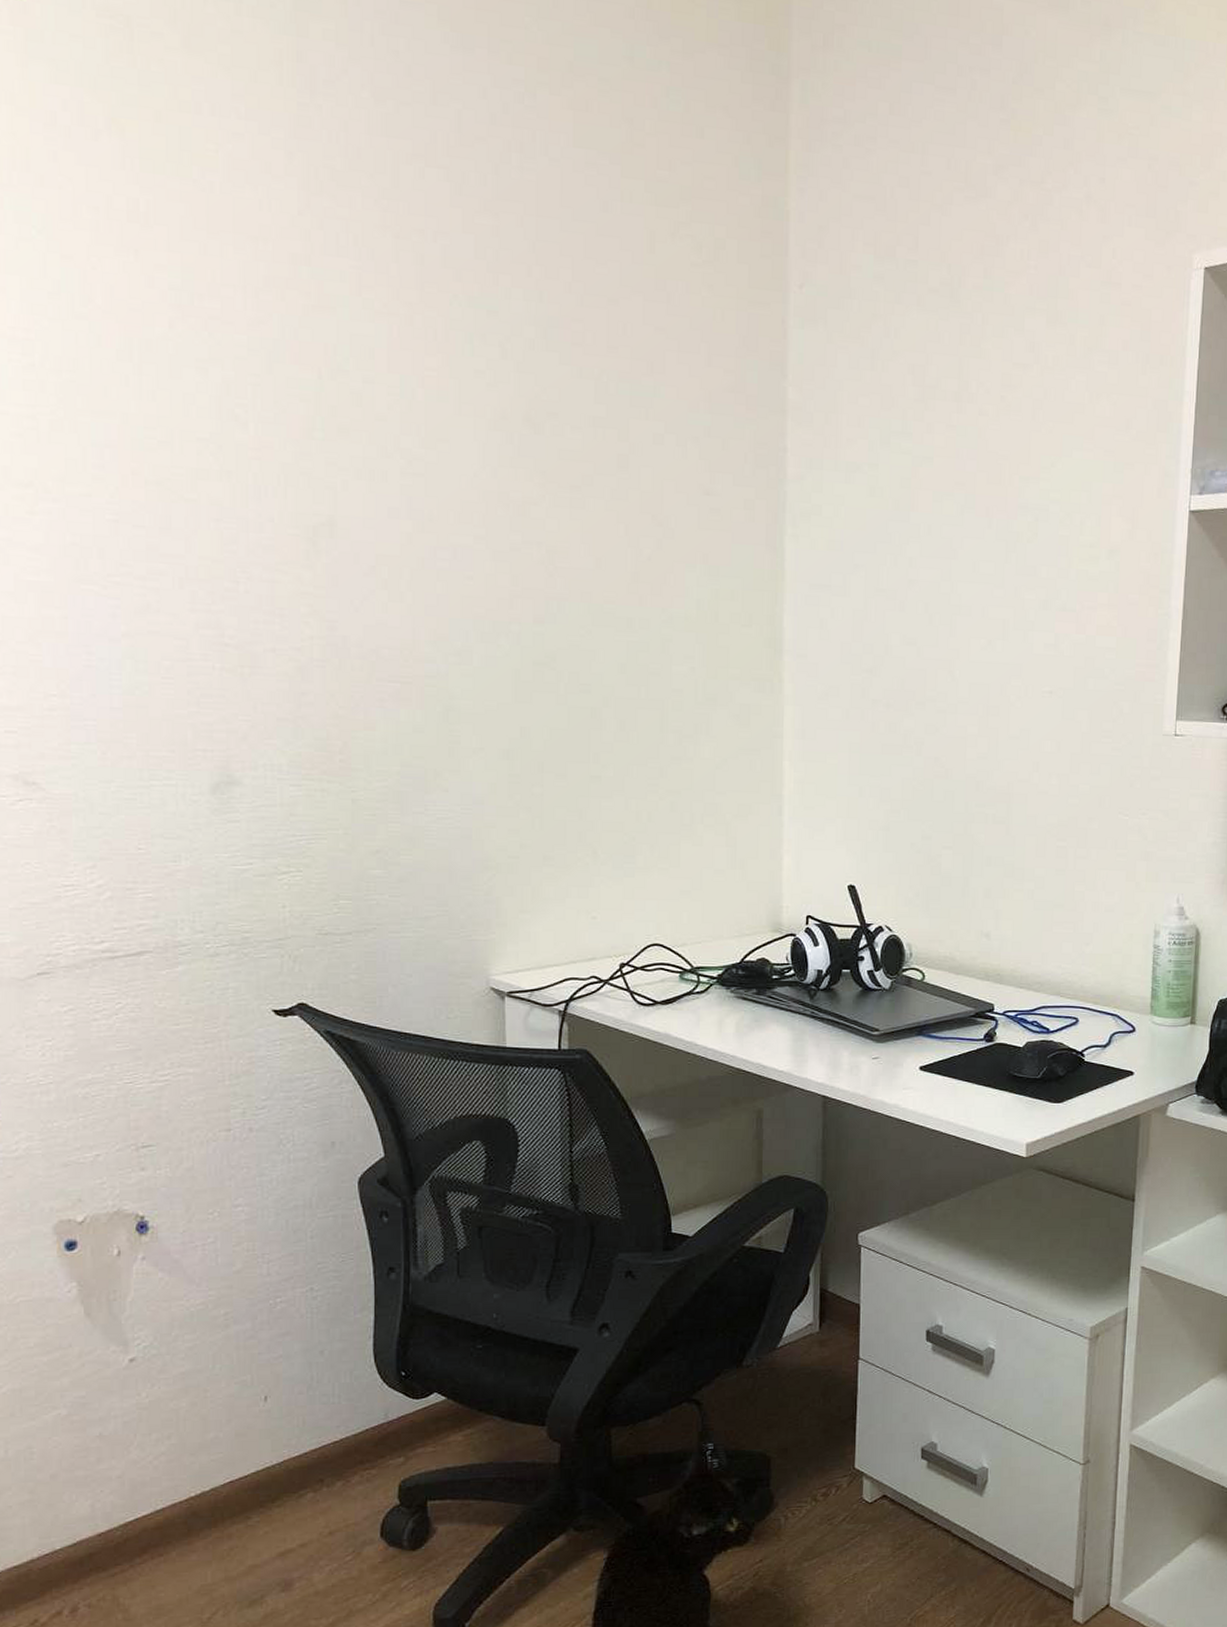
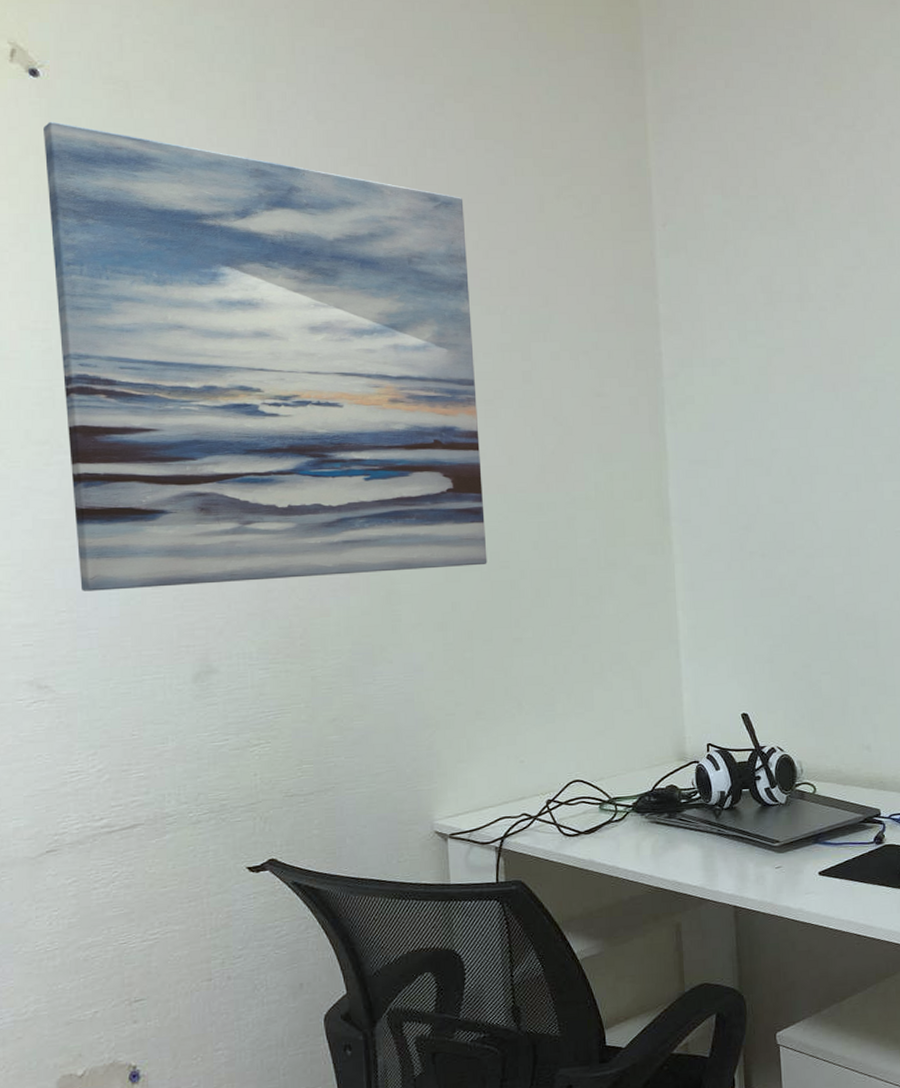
wall art: none [19,60,565,687] -> present [44,121,488,591]

